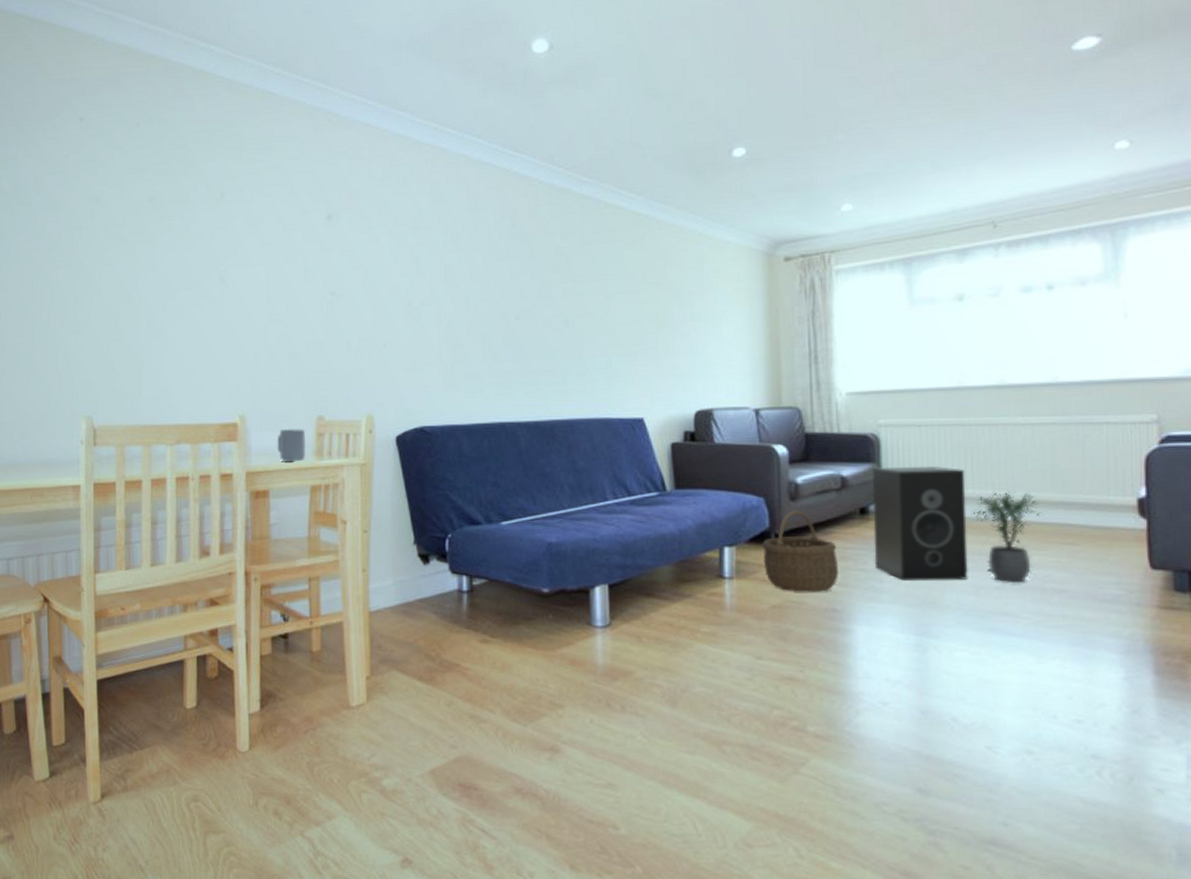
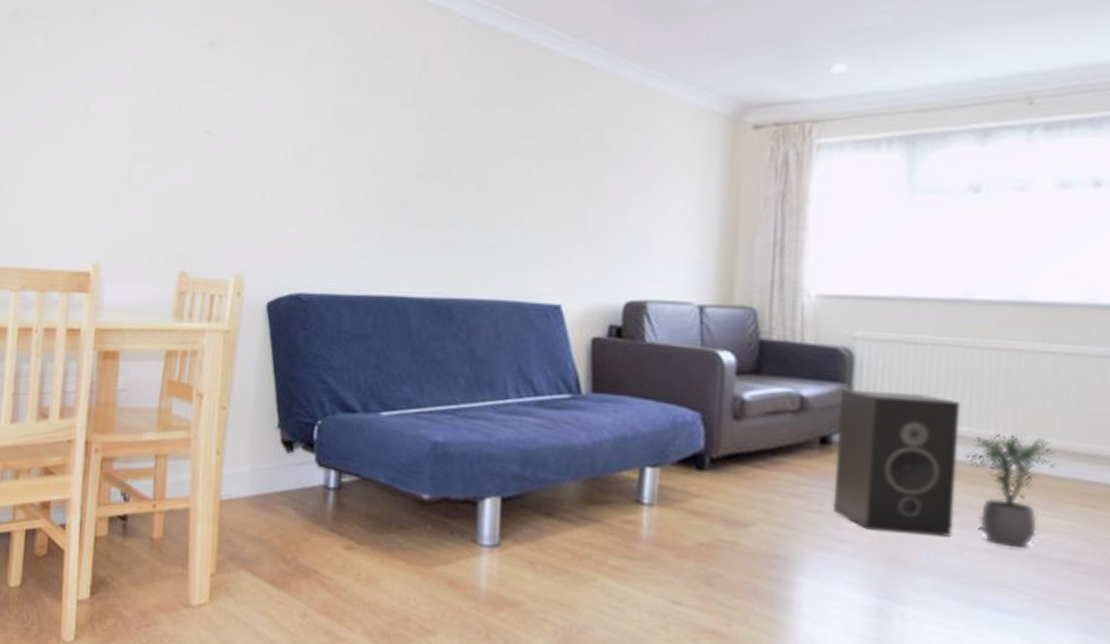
cup: present [277,428,306,461] -> none [132,283,165,321]
wicker basket: present [762,510,838,592] -> none [692,431,787,533]

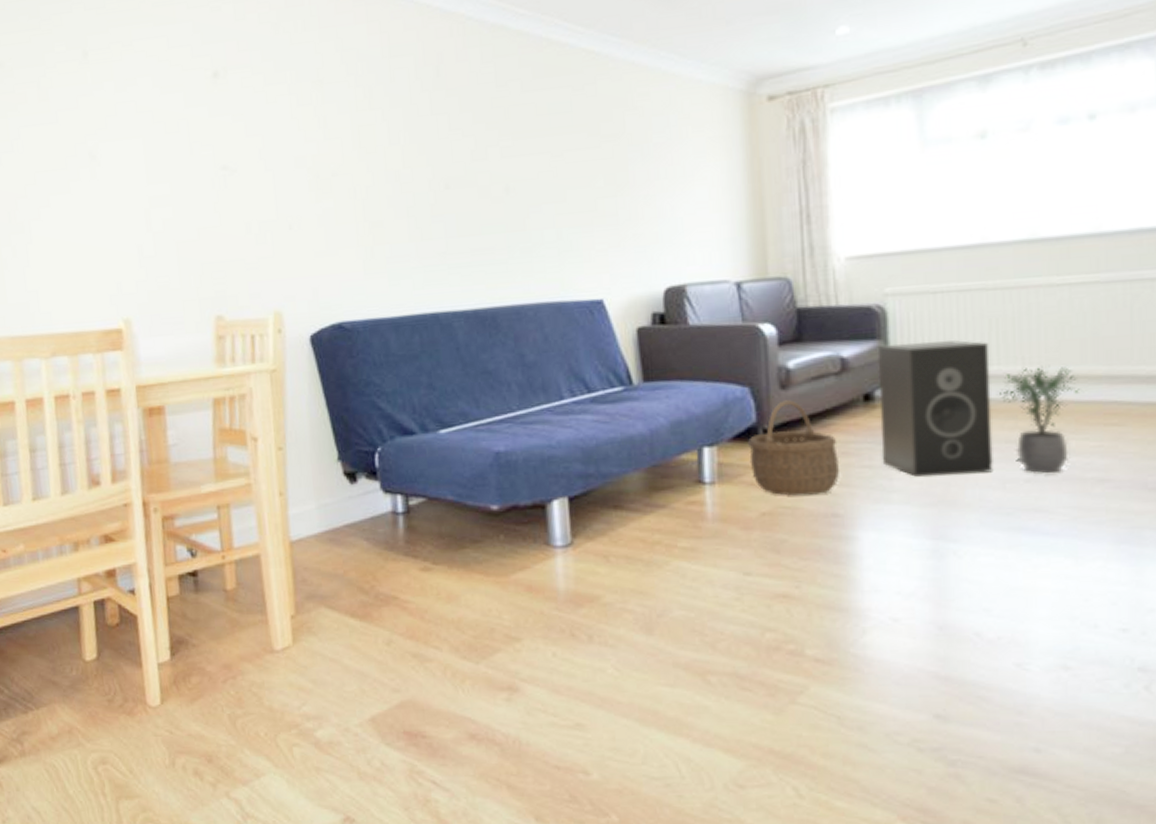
wicker basket: none [692,431,787,533] -> present [748,400,839,496]

